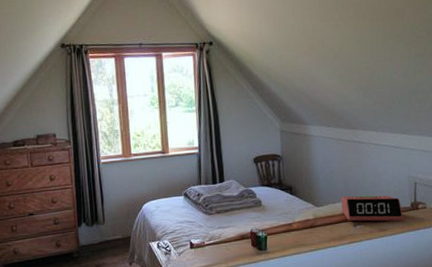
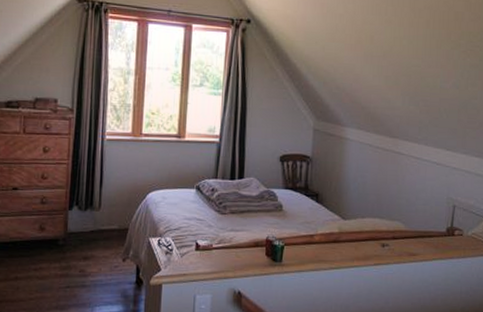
alarm clock: present [341,195,403,222] -> none [370,211,437,247]

